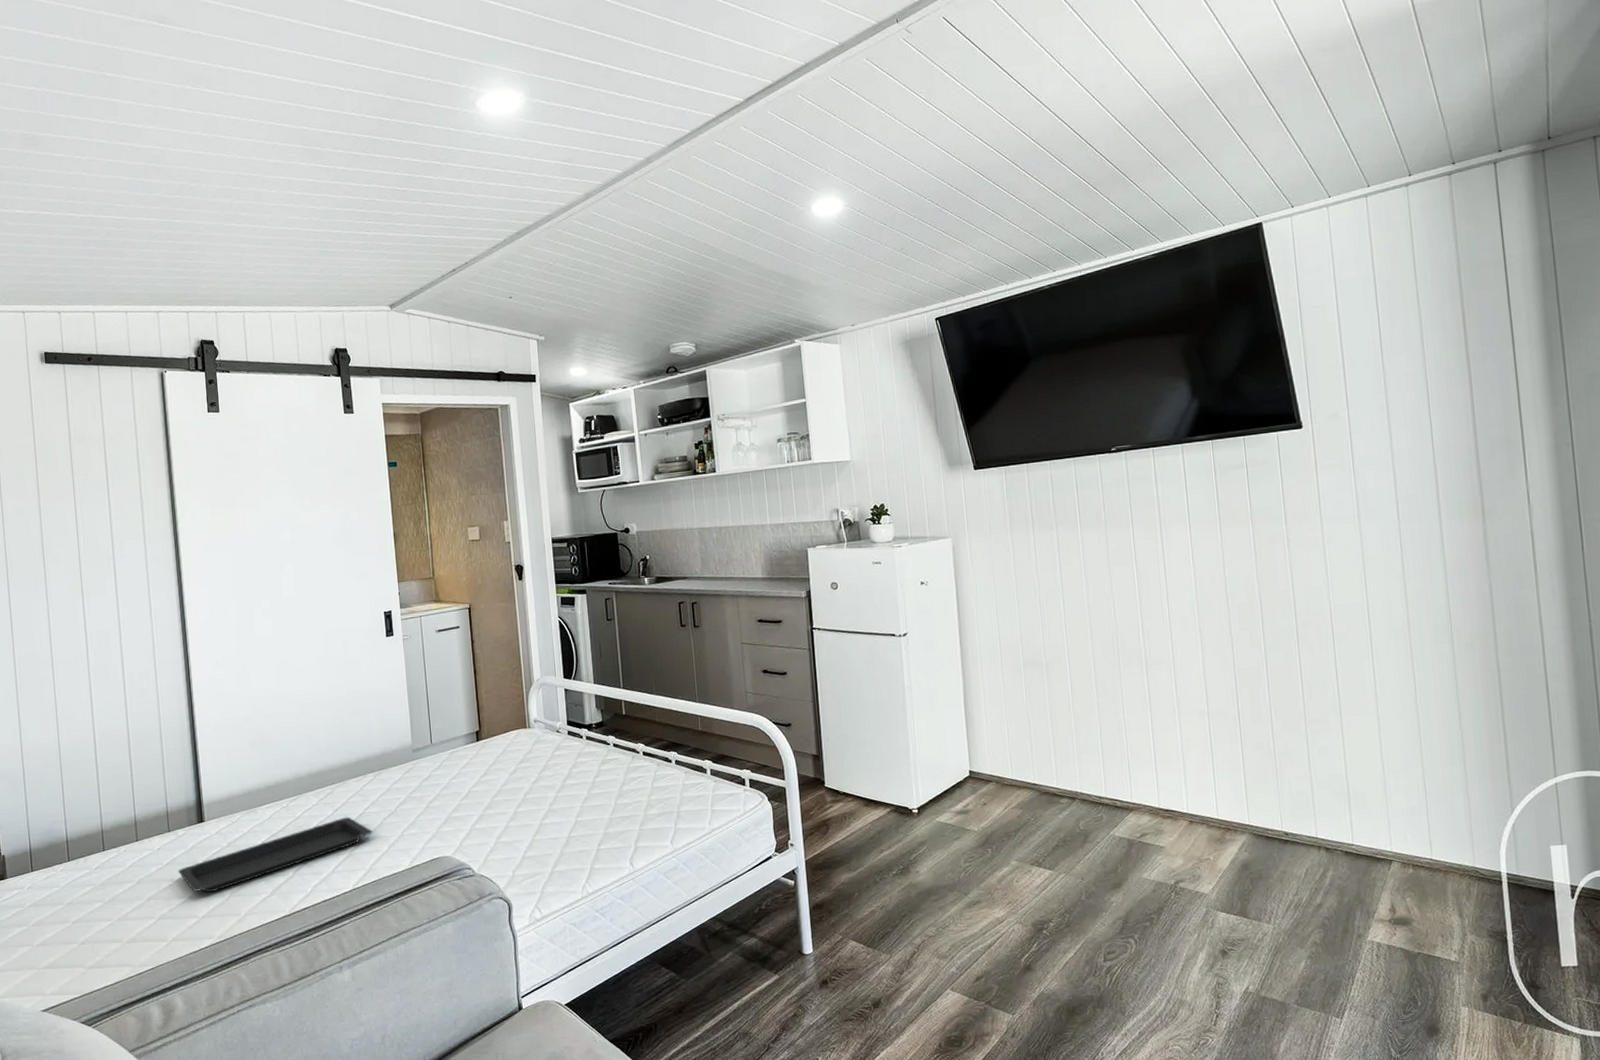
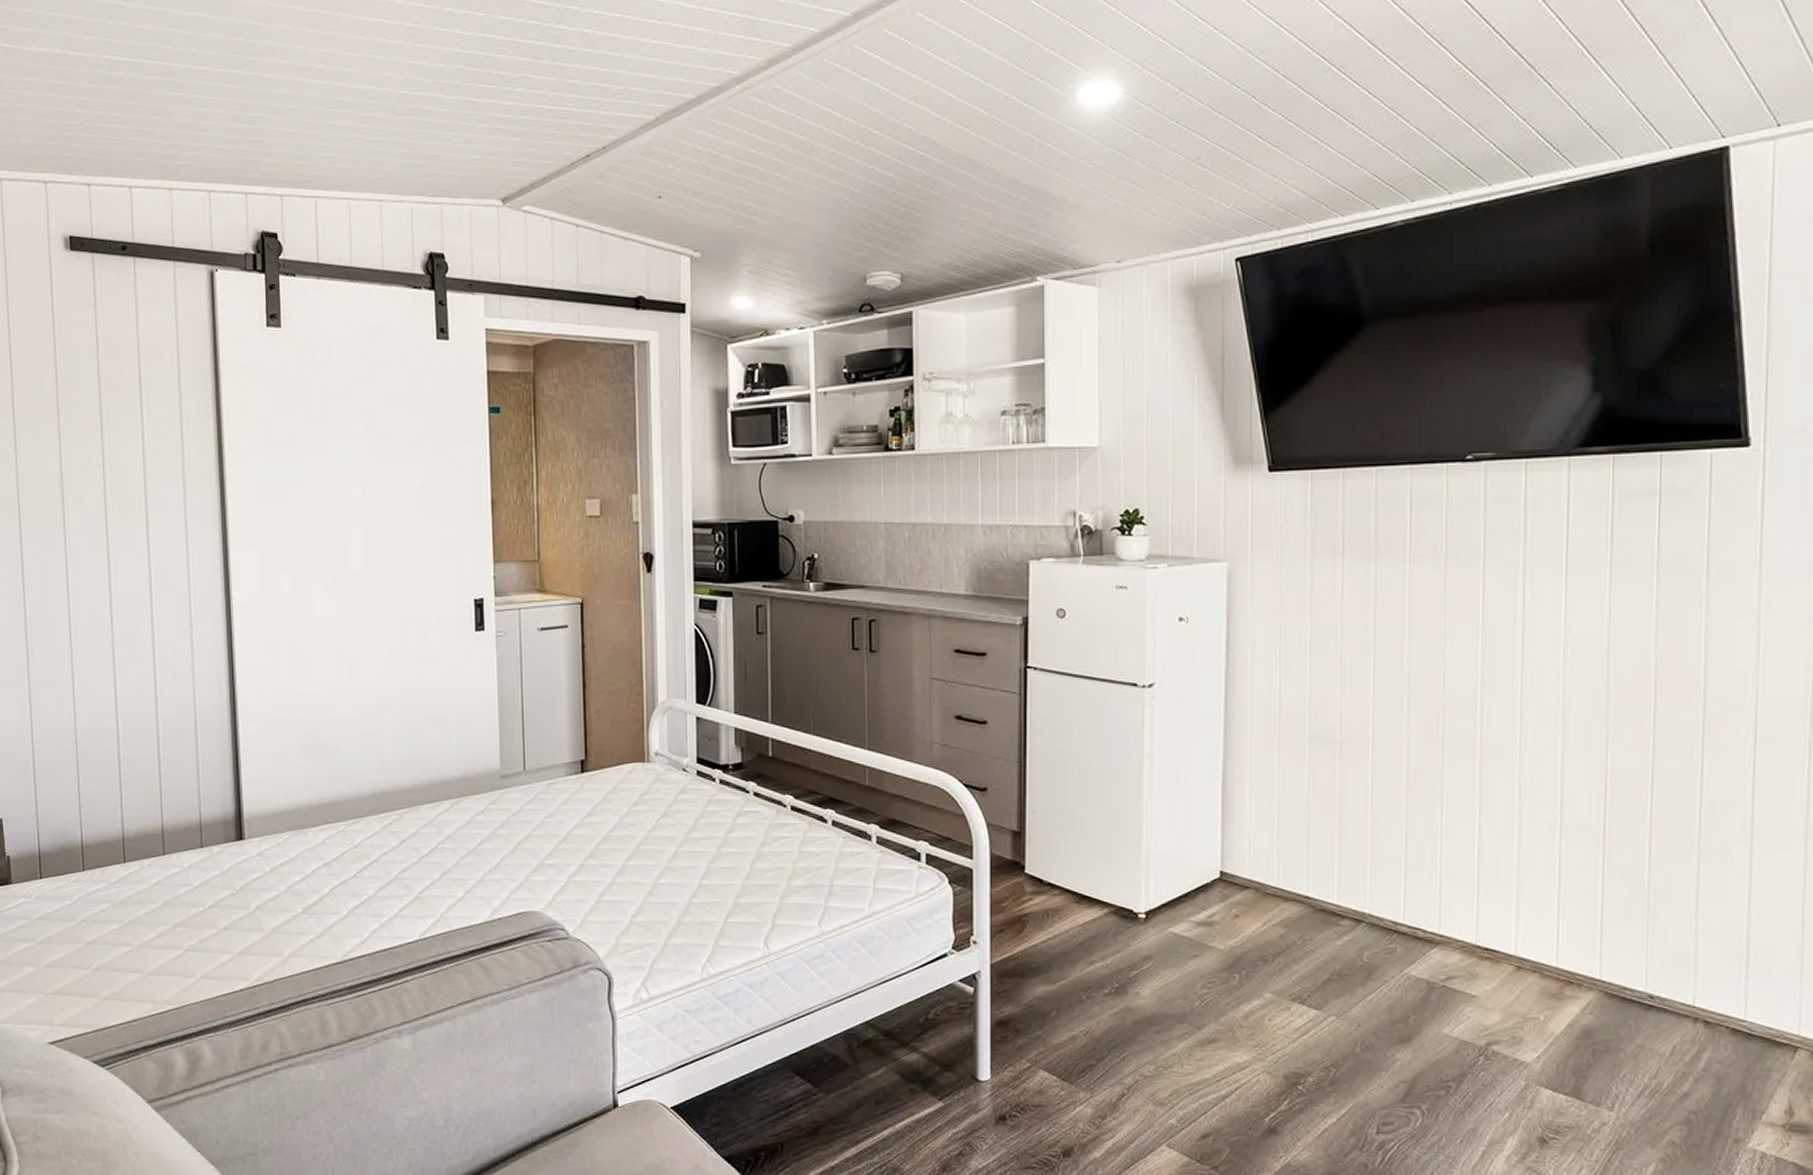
serving tray: present [178,816,373,893] -> none [211,850,446,926]

